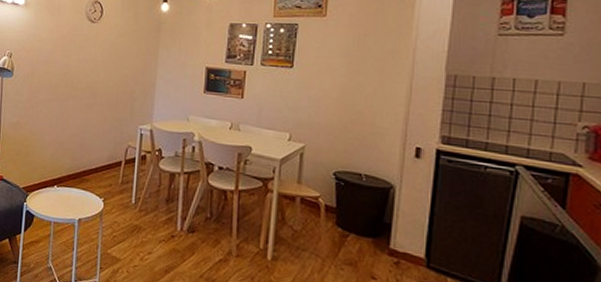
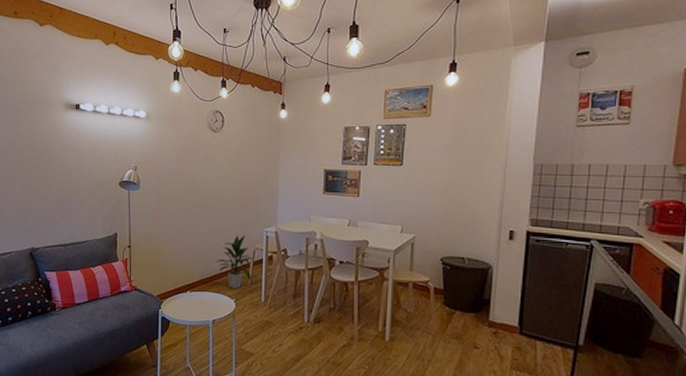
indoor plant: none [86,130,126,188] -> present [216,235,254,289]

